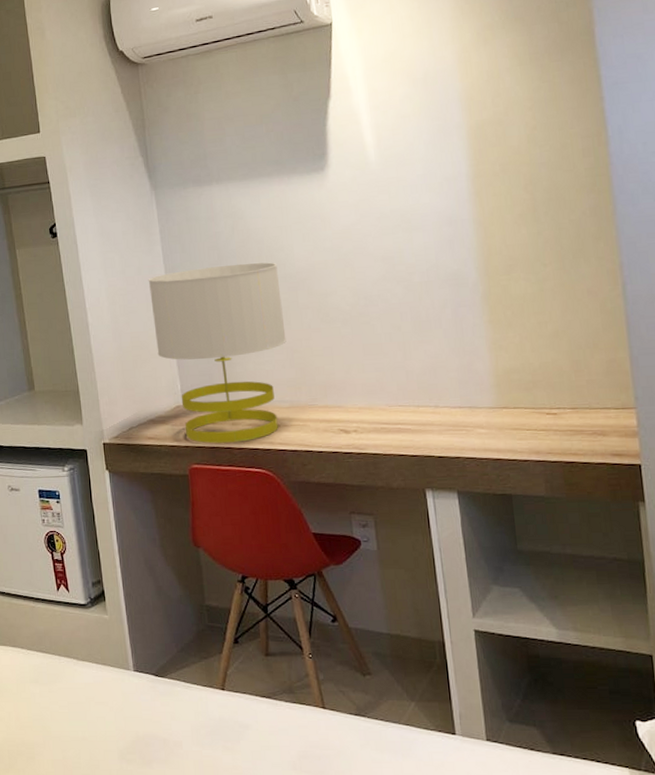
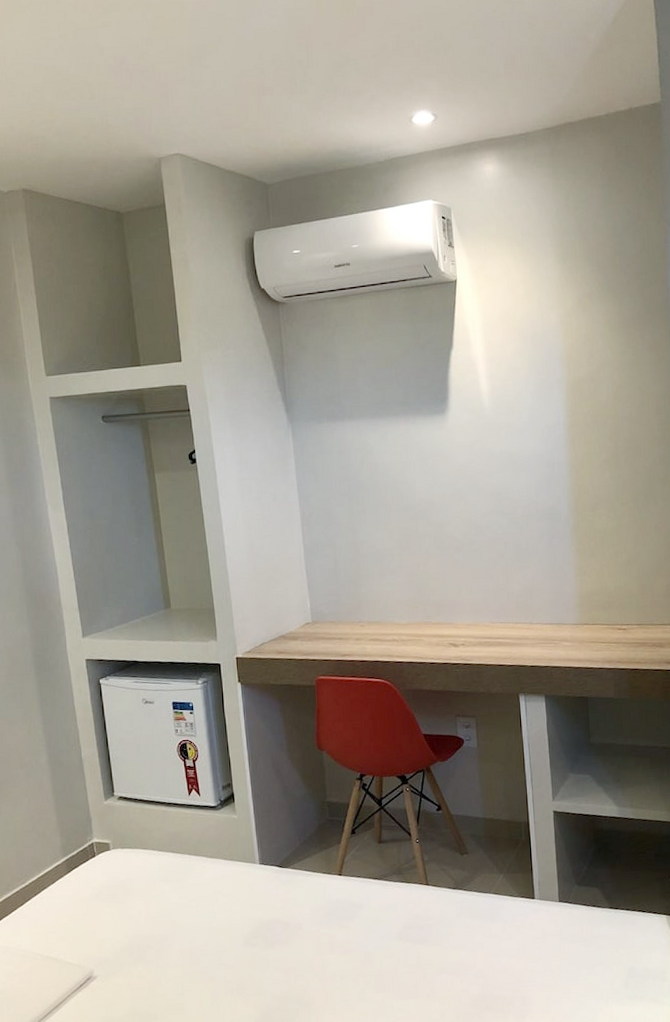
table lamp: present [148,262,286,444] -> none [282,494,406,657]

